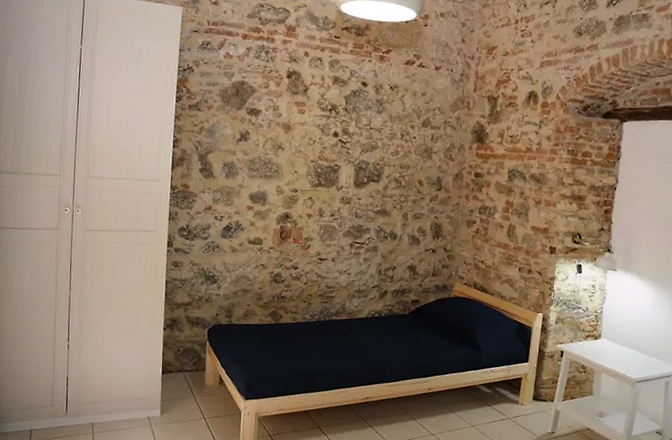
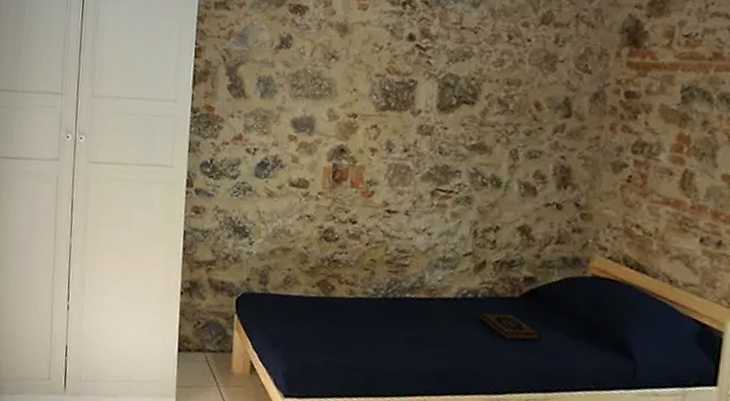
hardback book: none [383,325,422,344] -> present [480,312,540,341]

